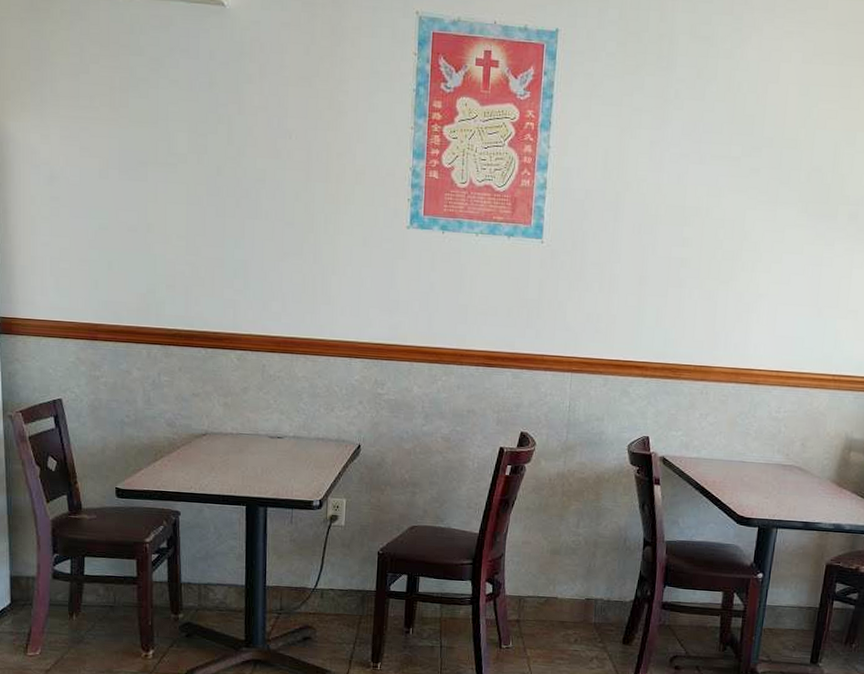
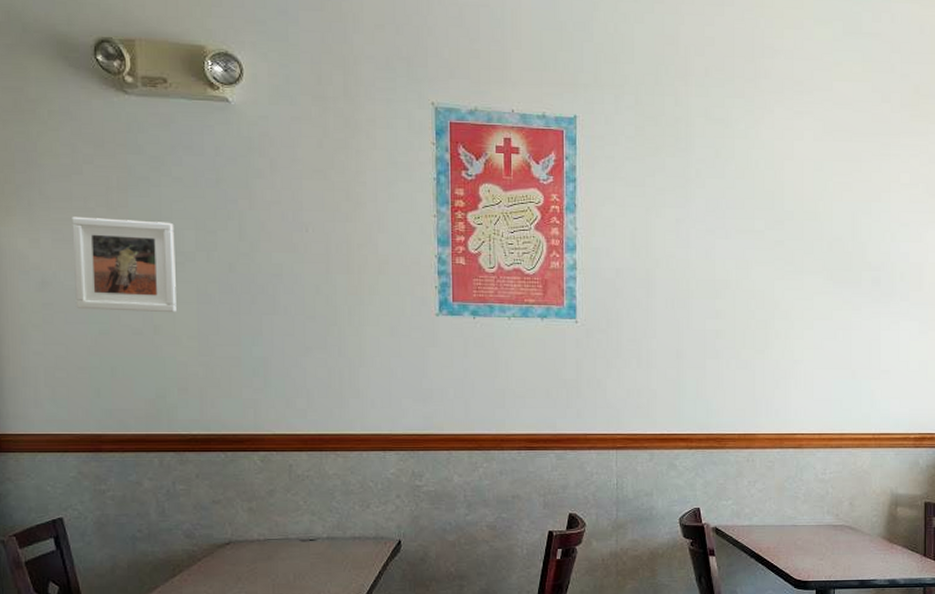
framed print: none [78,114,169,213] -> present [72,216,177,313]

